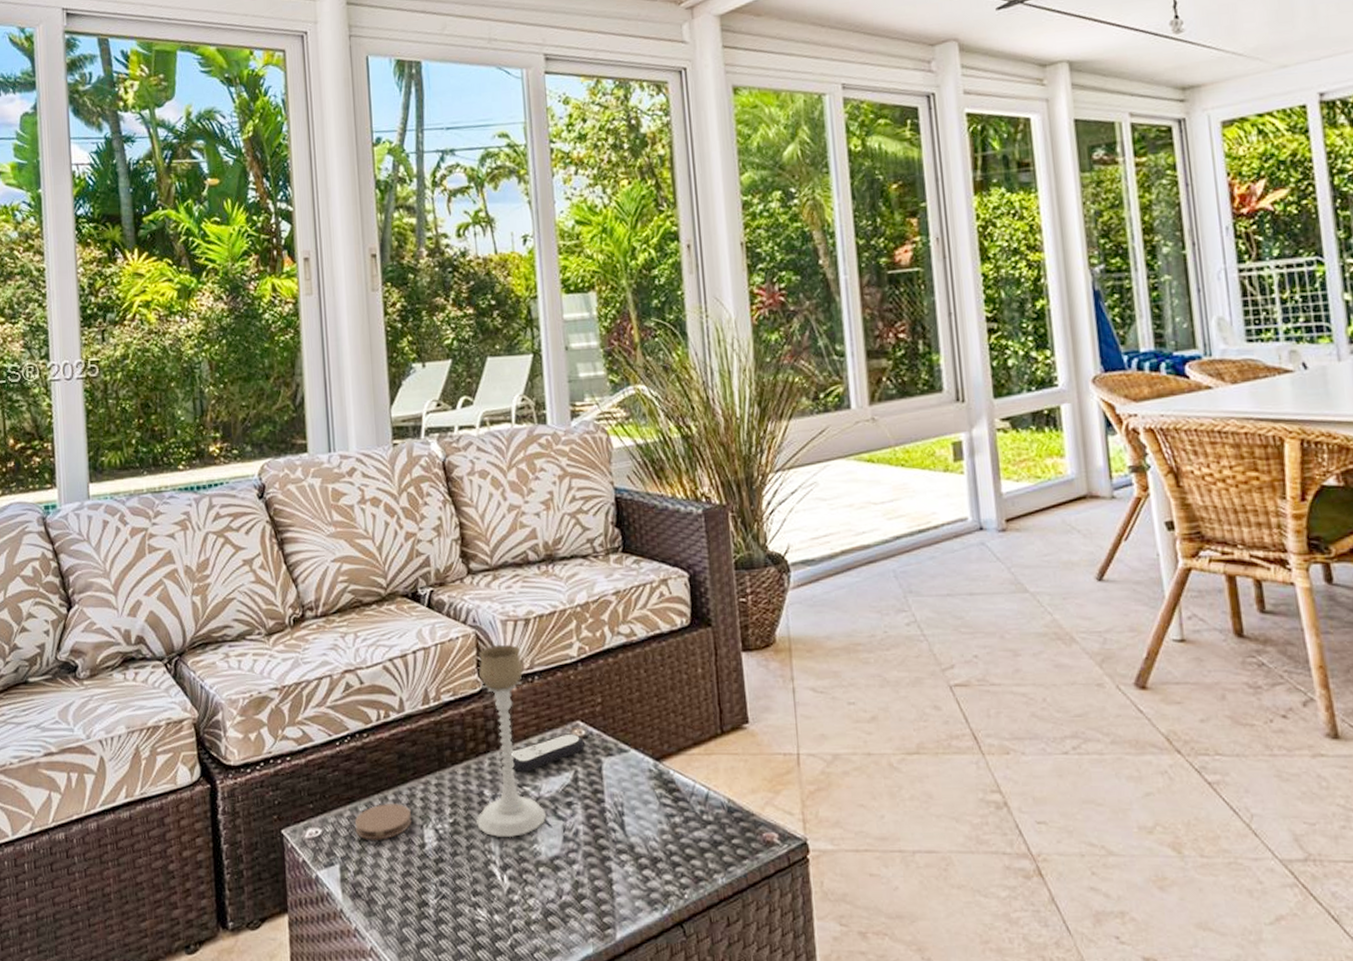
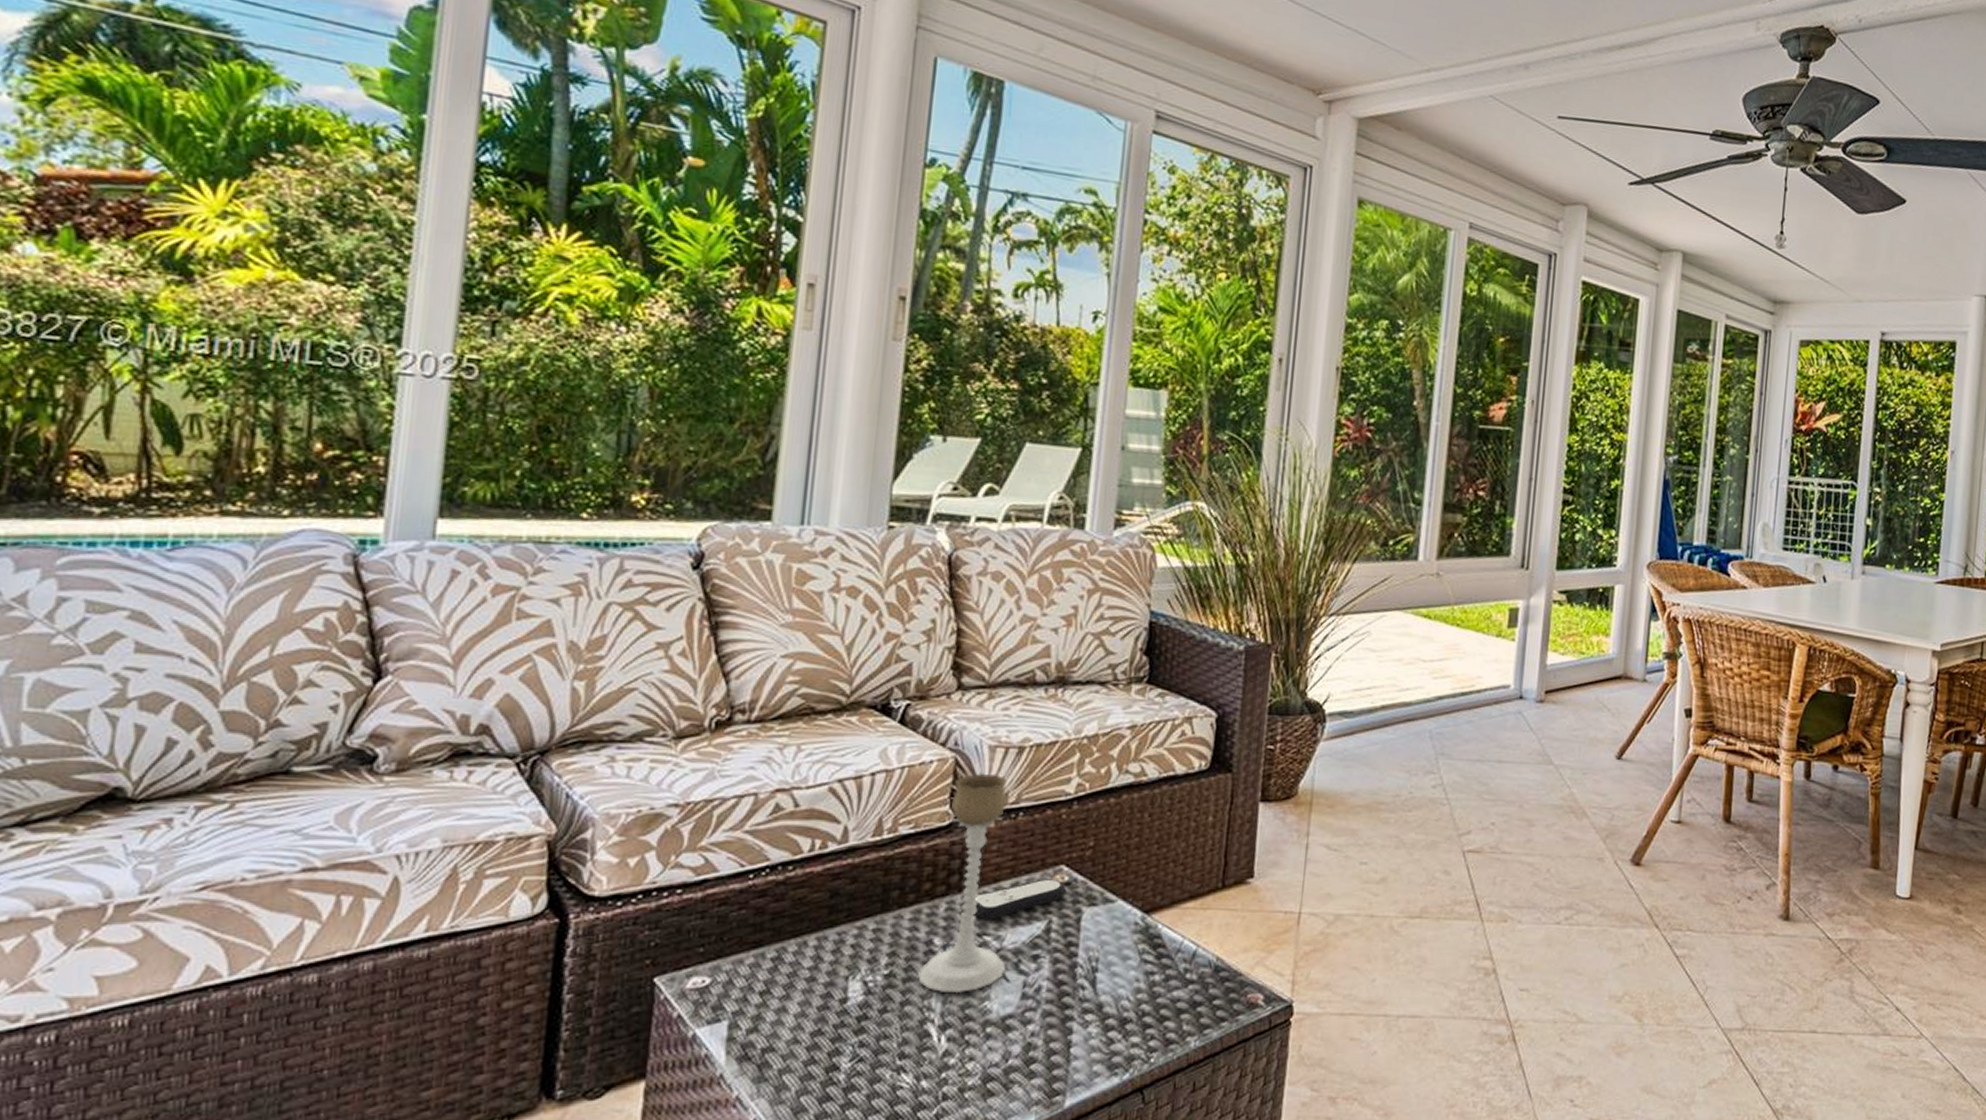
coaster: present [354,802,411,840] -> none [756,949,836,993]

